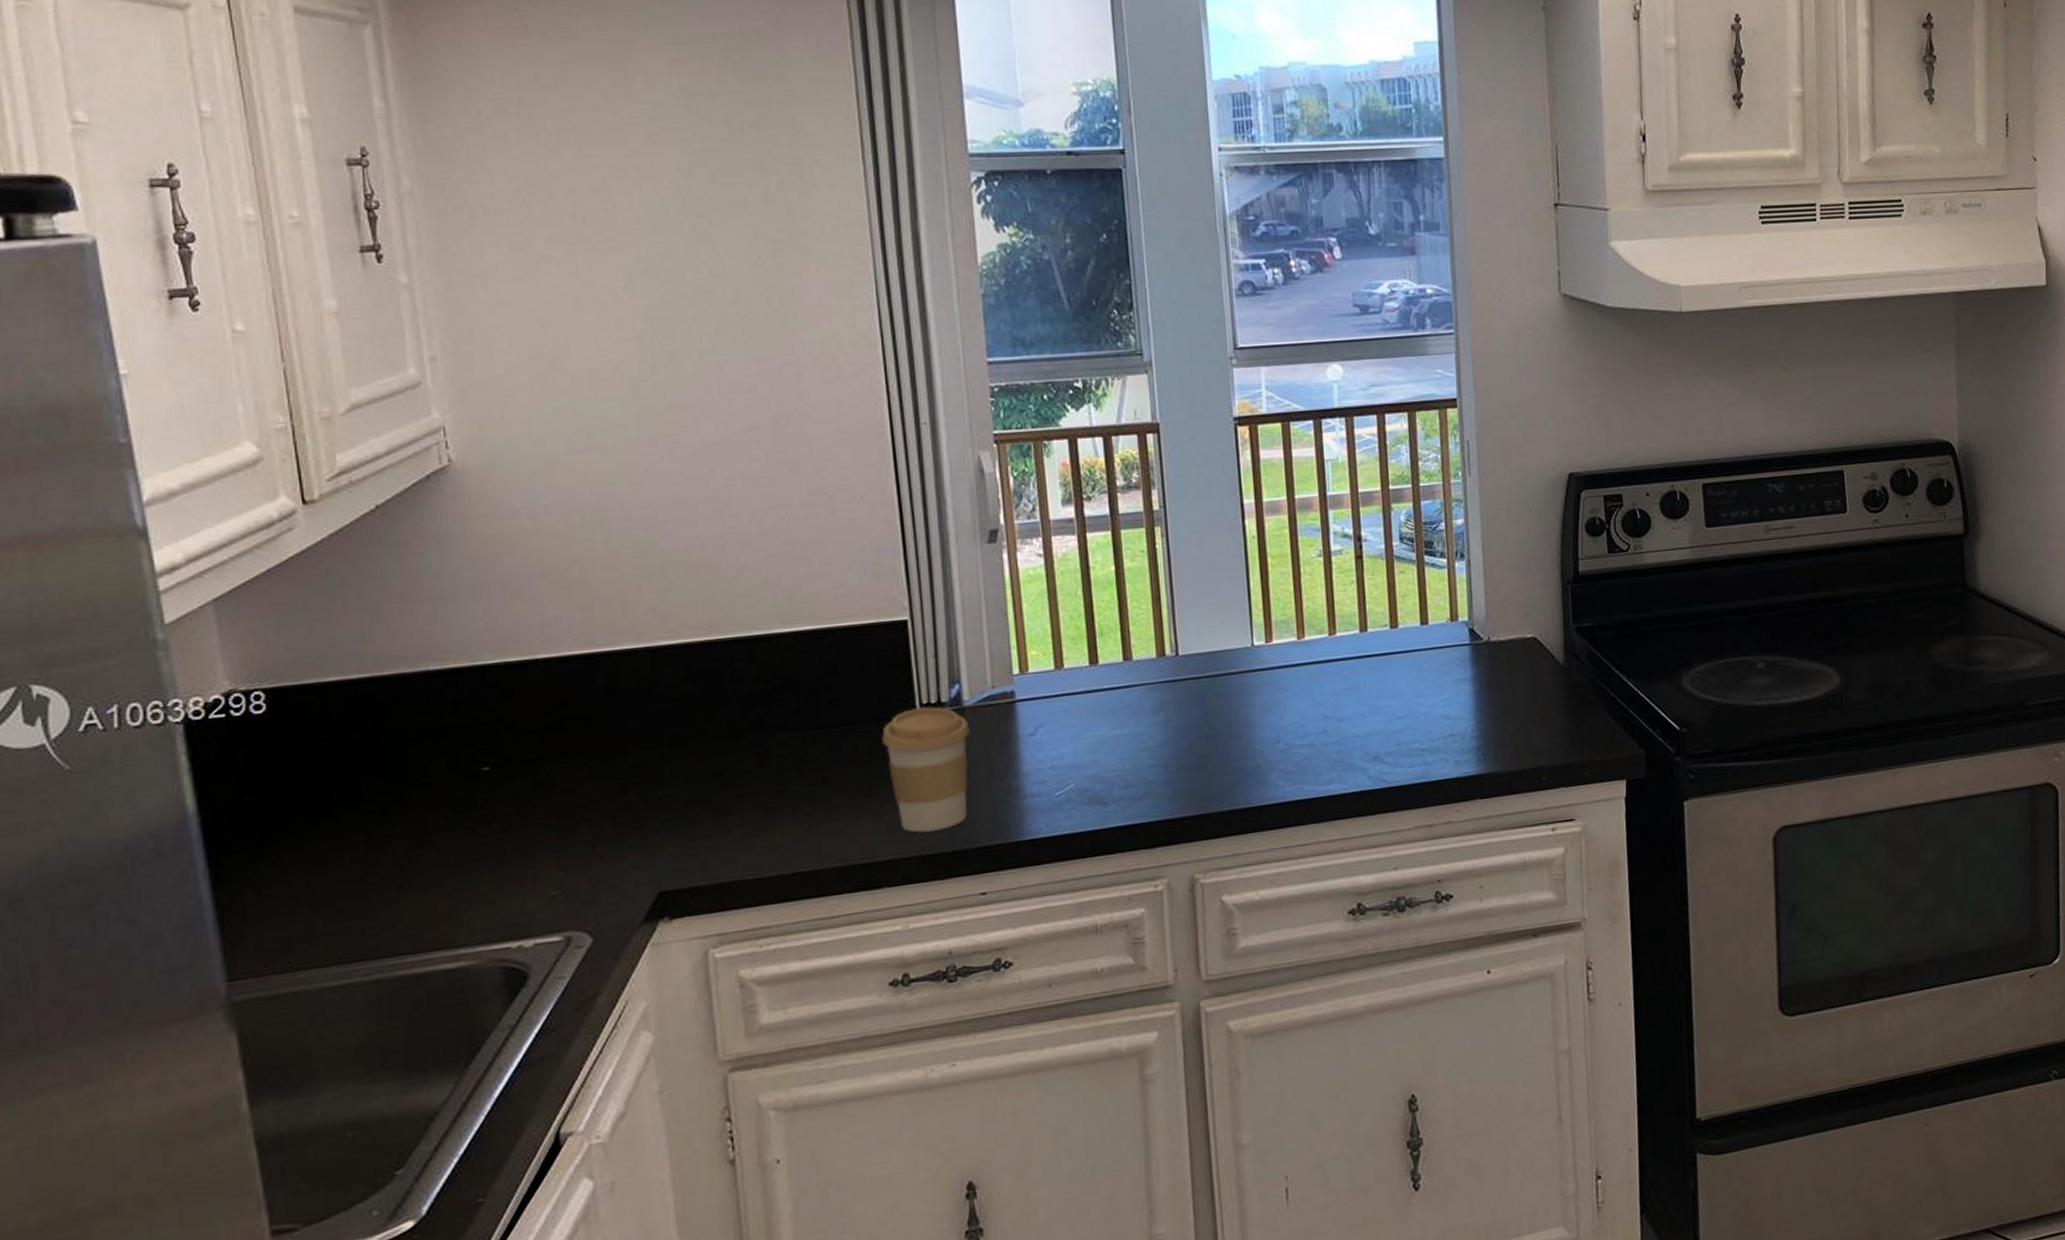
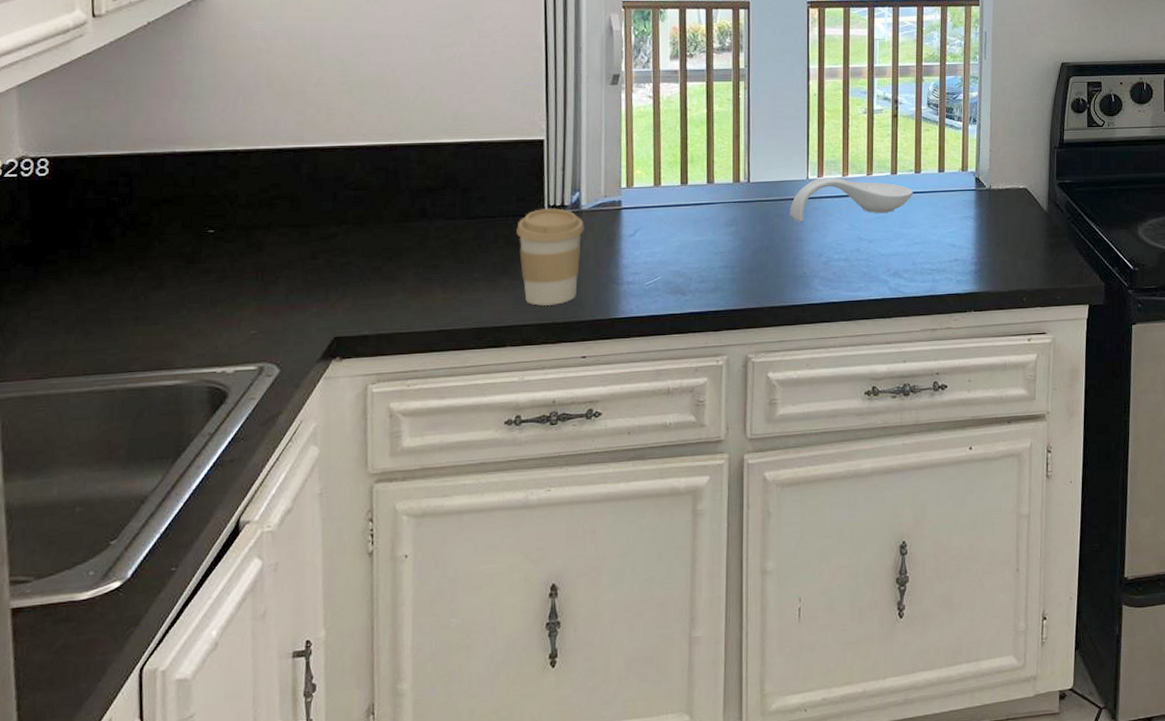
spoon rest: none [1233,641,1390,702] -> present [790,177,913,222]

